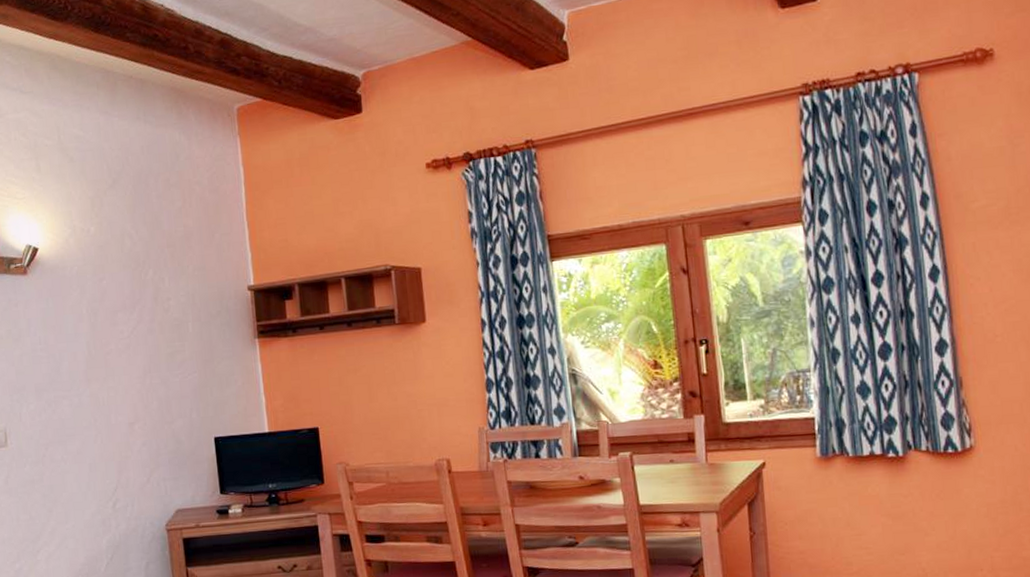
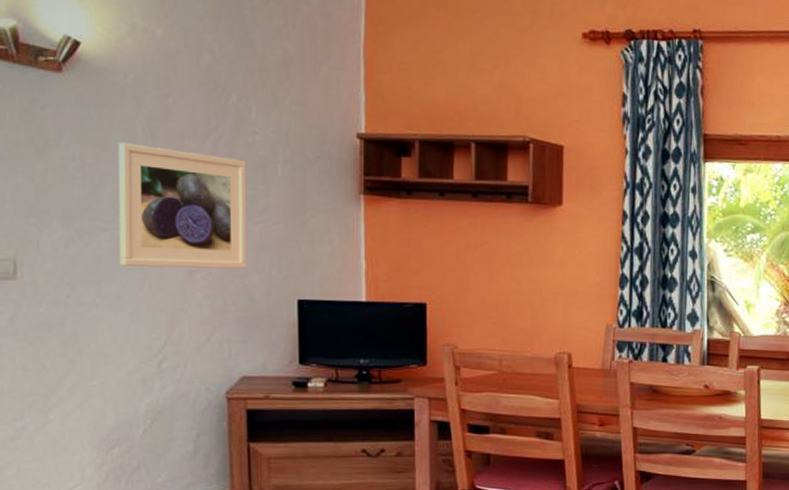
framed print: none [70,323,172,425] -> present [118,142,247,269]

